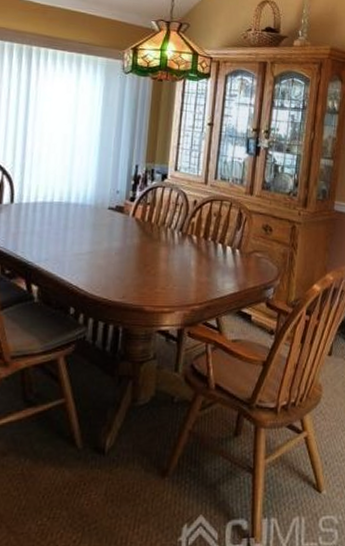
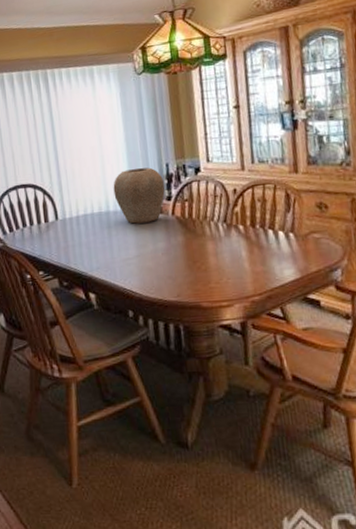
vase: none [78,164,131,220] -> present [113,167,165,224]

